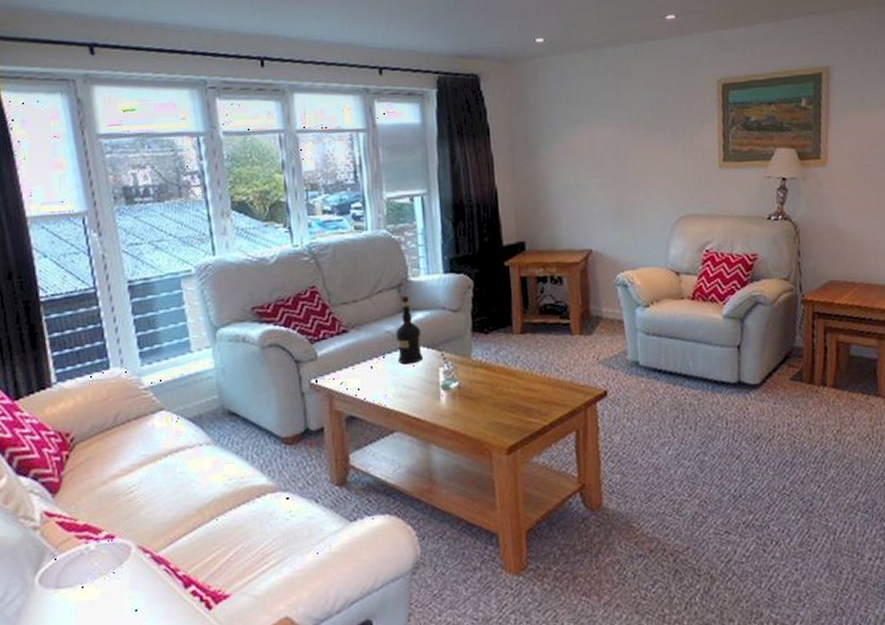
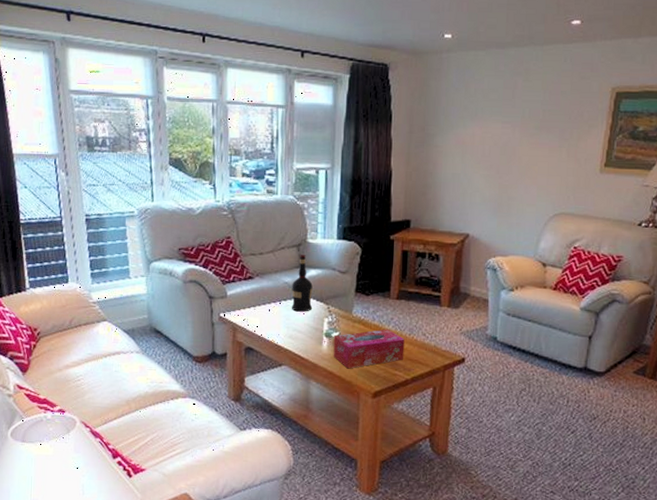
tissue box: none [452,370,538,424] -> present [333,329,405,369]

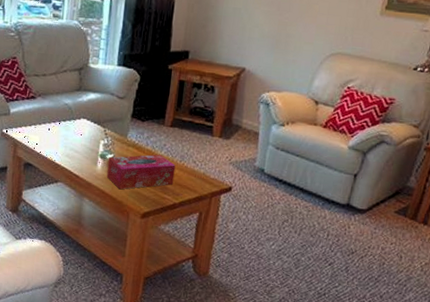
liquor: present [291,254,313,312] -> none [69,77,92,133]

